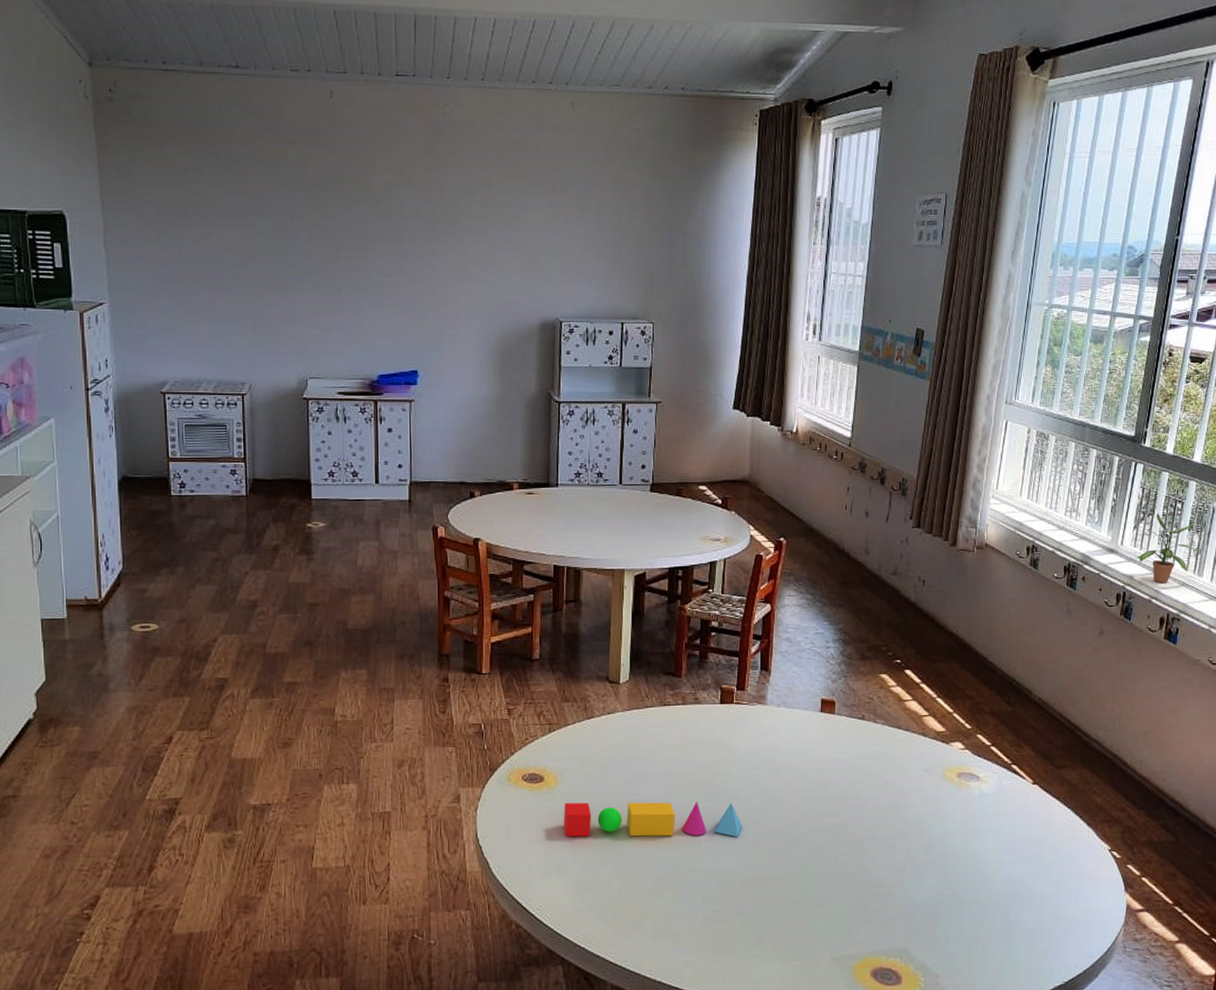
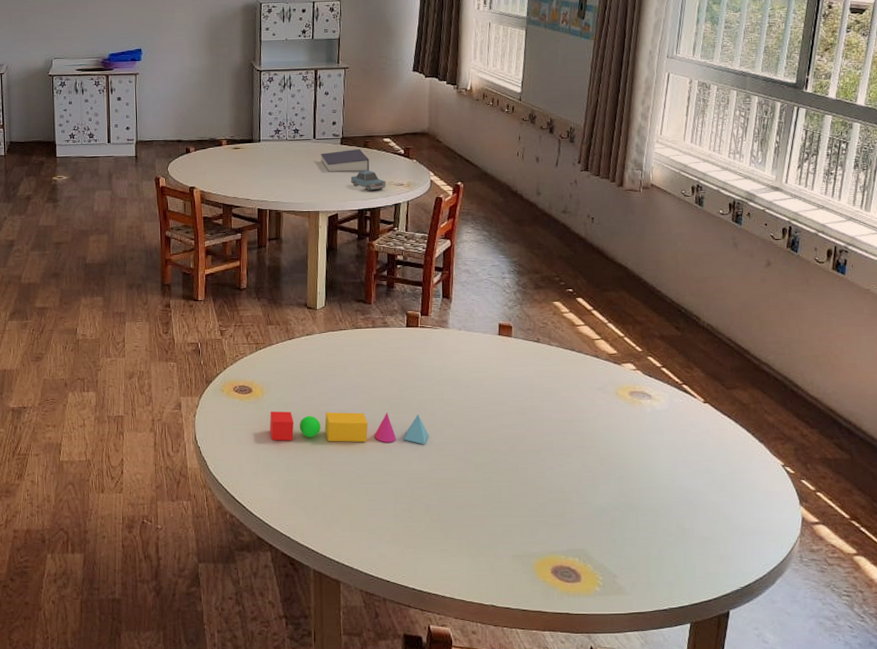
book: none [627,498,683,525] -> present [321,149,370,173]
toy car: none [660,522,701,547] -> present [350,170,386,192]
potted plant: present [1136,513,1200,584] -> none [801,153,867,218]

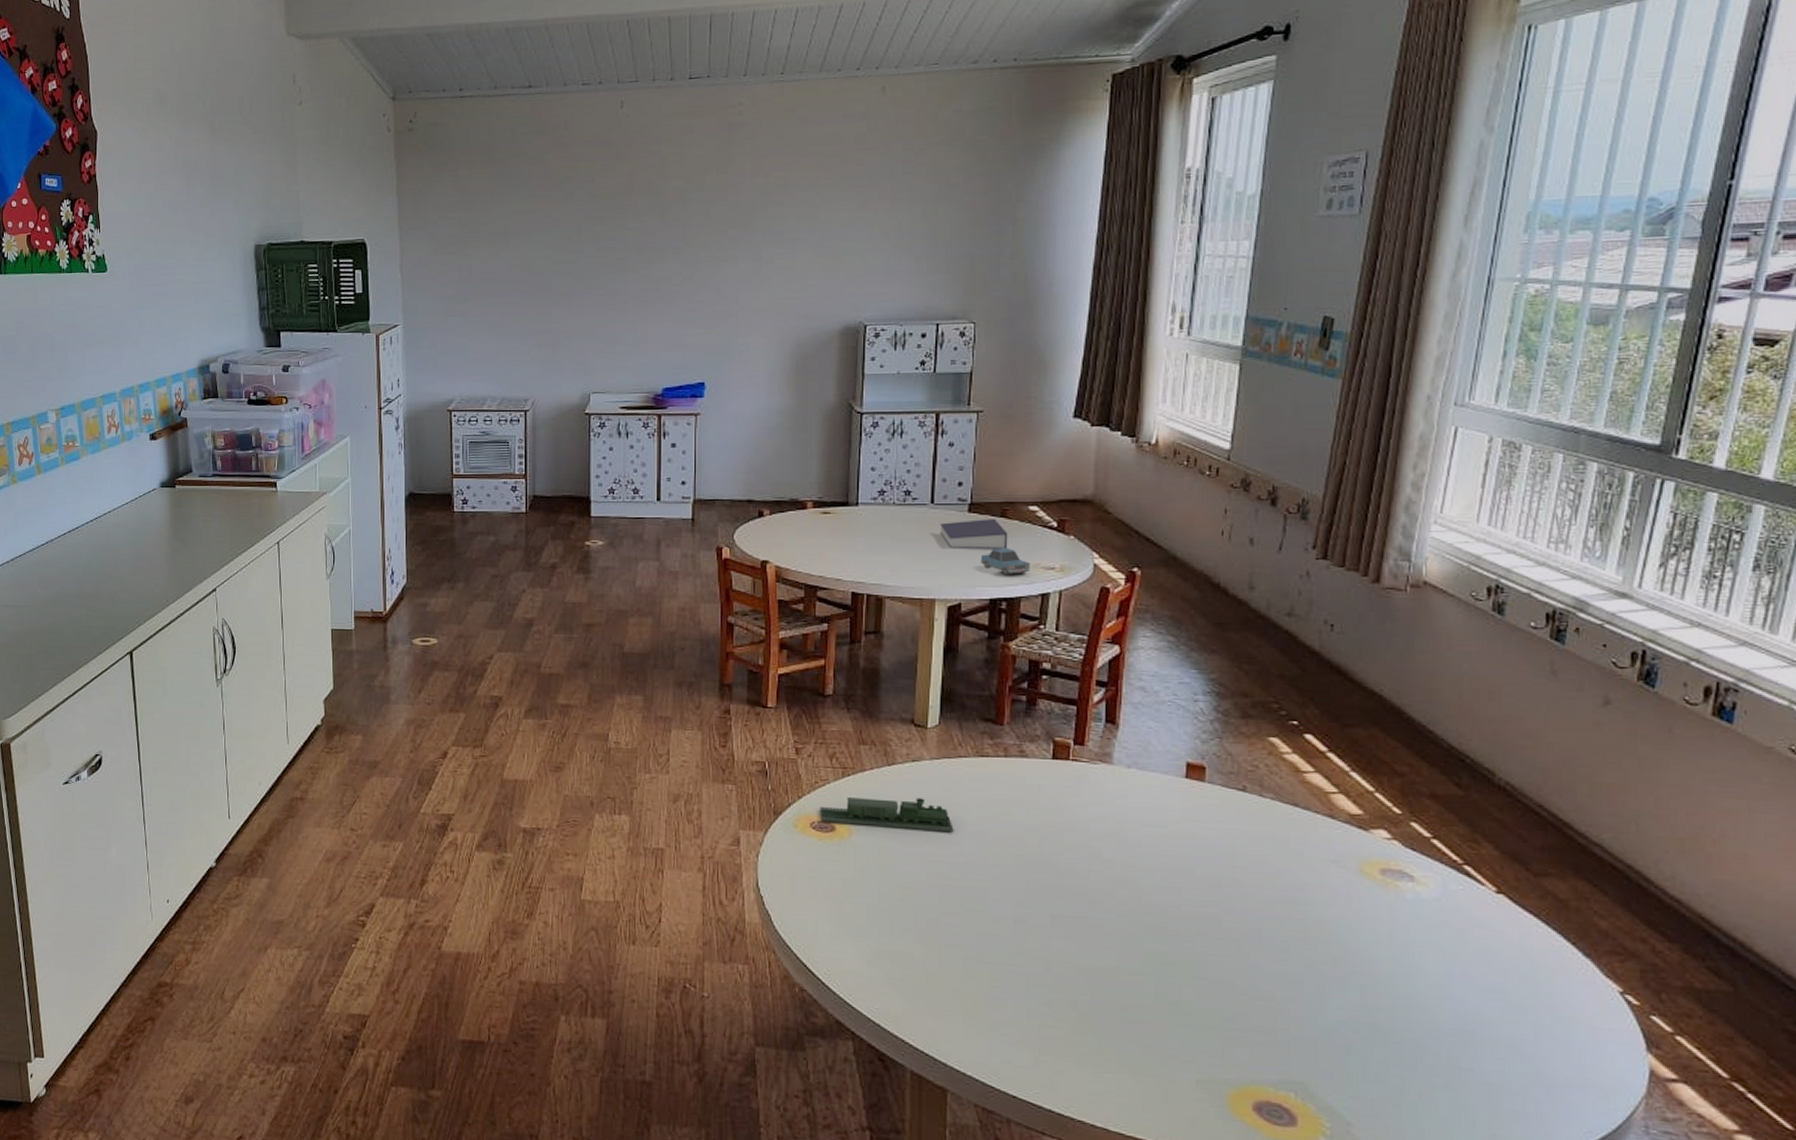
toy train: none [240,363,339,388] -> present [820,797,954,833]
toy blocks: present [269,411,429,445] -> none [857,858,1080,919]

